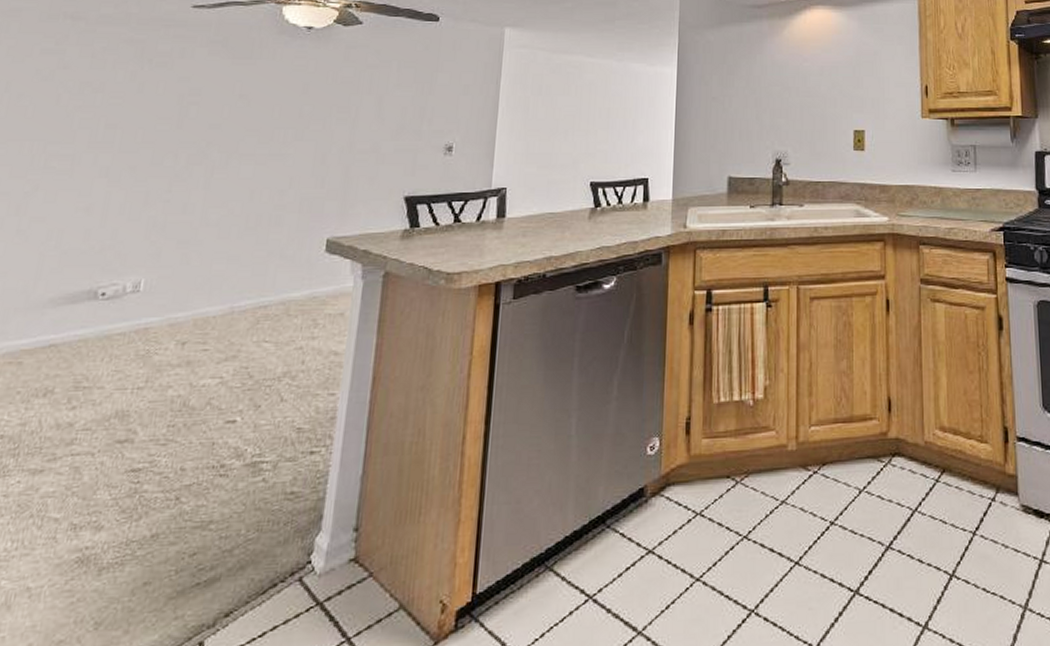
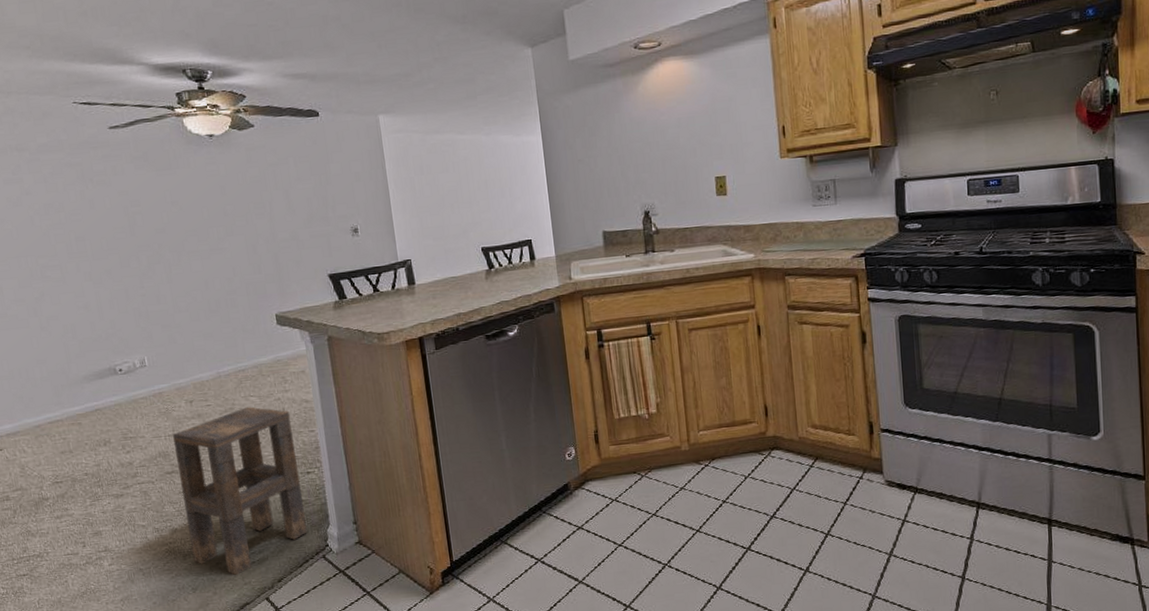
side table: none [112,356,309,603] -> present [173,407,307,575]

